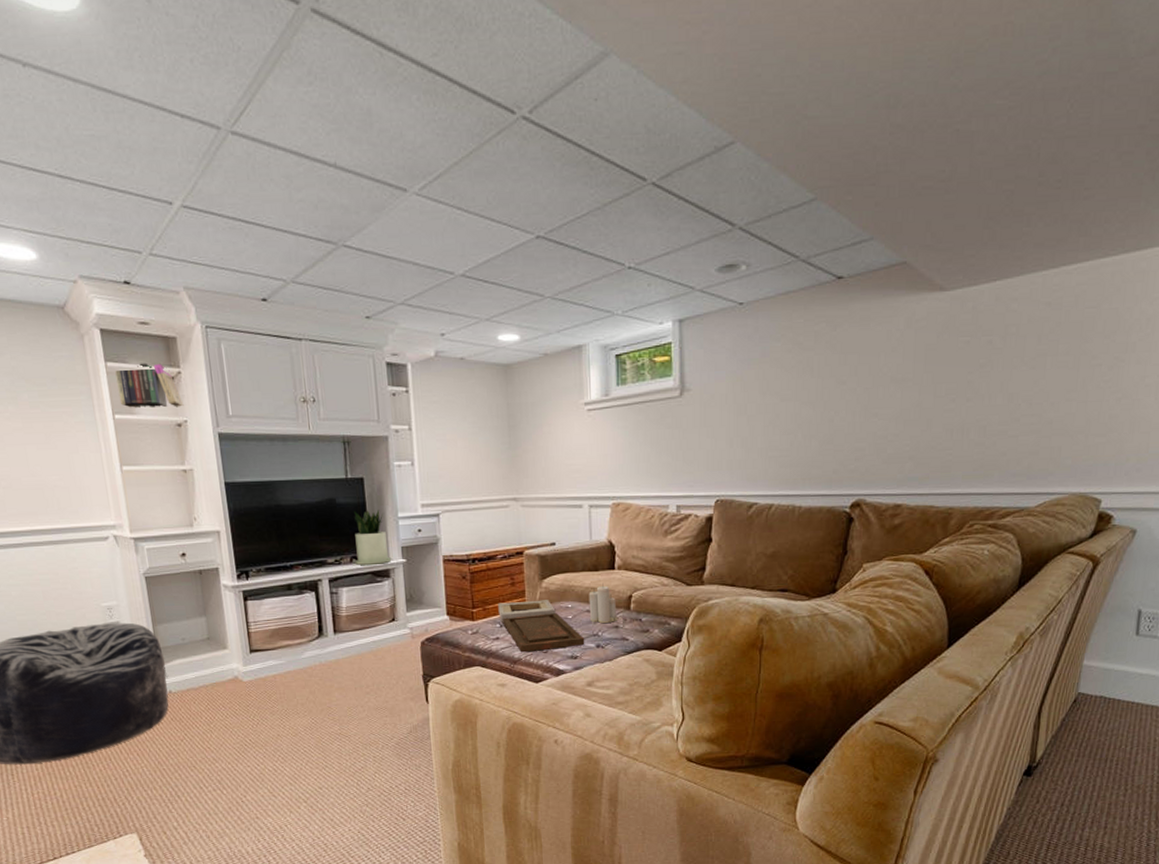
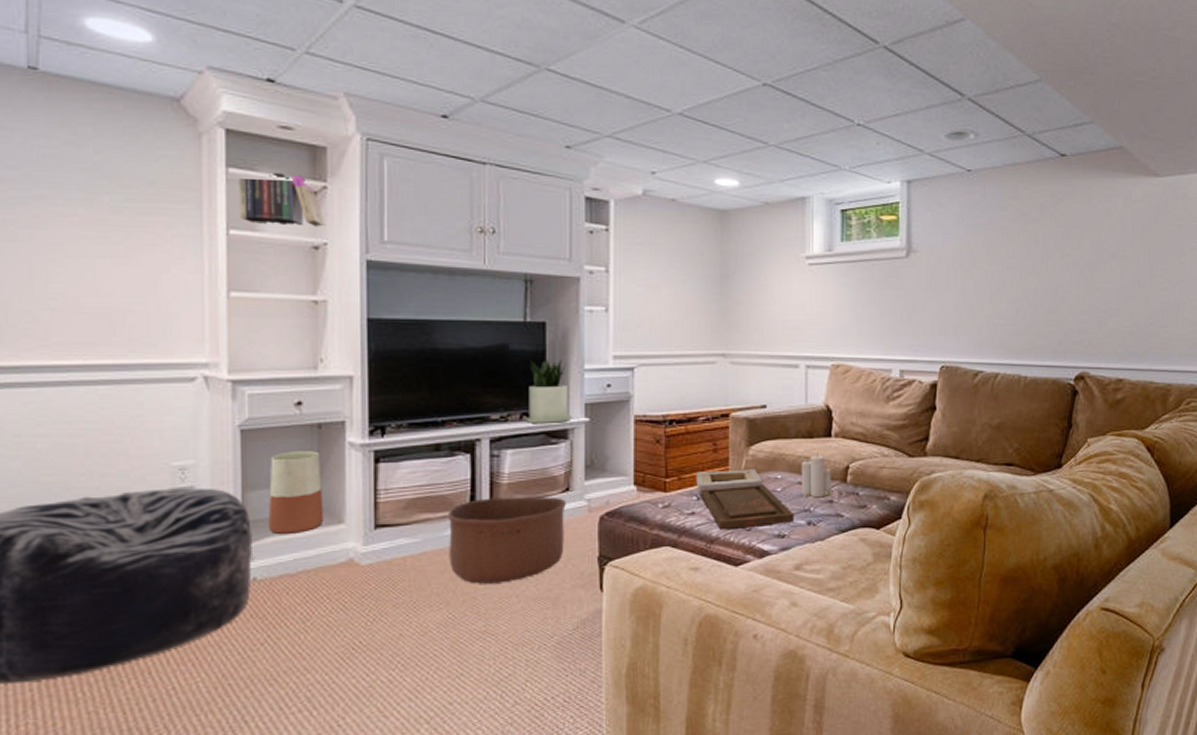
vase: none [168,592,213,657] -> present [268,451,324,534]
basket: none [302,626,395,697] -> present [447,497,566,584]

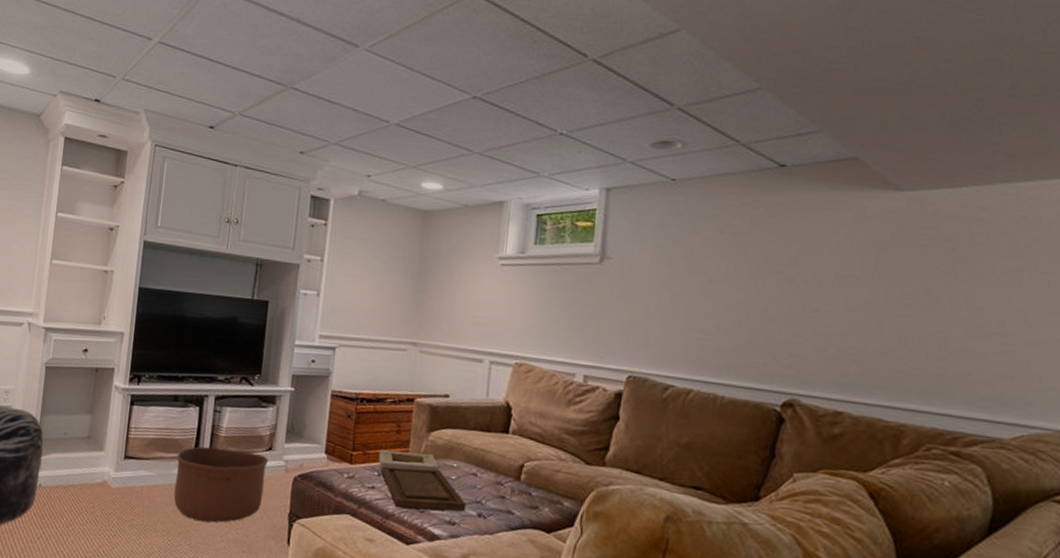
books: present [238,172,326,227] -> none [65,170,120,213]
vase: present [268,451,324,534] -> none [53,387,94,454]
planter: present [524,359,572,425] -> none [243,332,282,390]
candle: present [801,451,832,498] -> none [474,446,506,492]

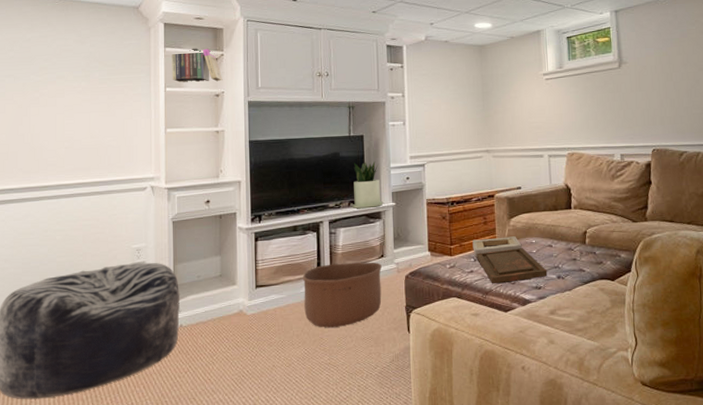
books: none [65,170,120,213] -> present [171,48,223,83]
planter: none [243,332,282,390] -> present [351,161,384,209]

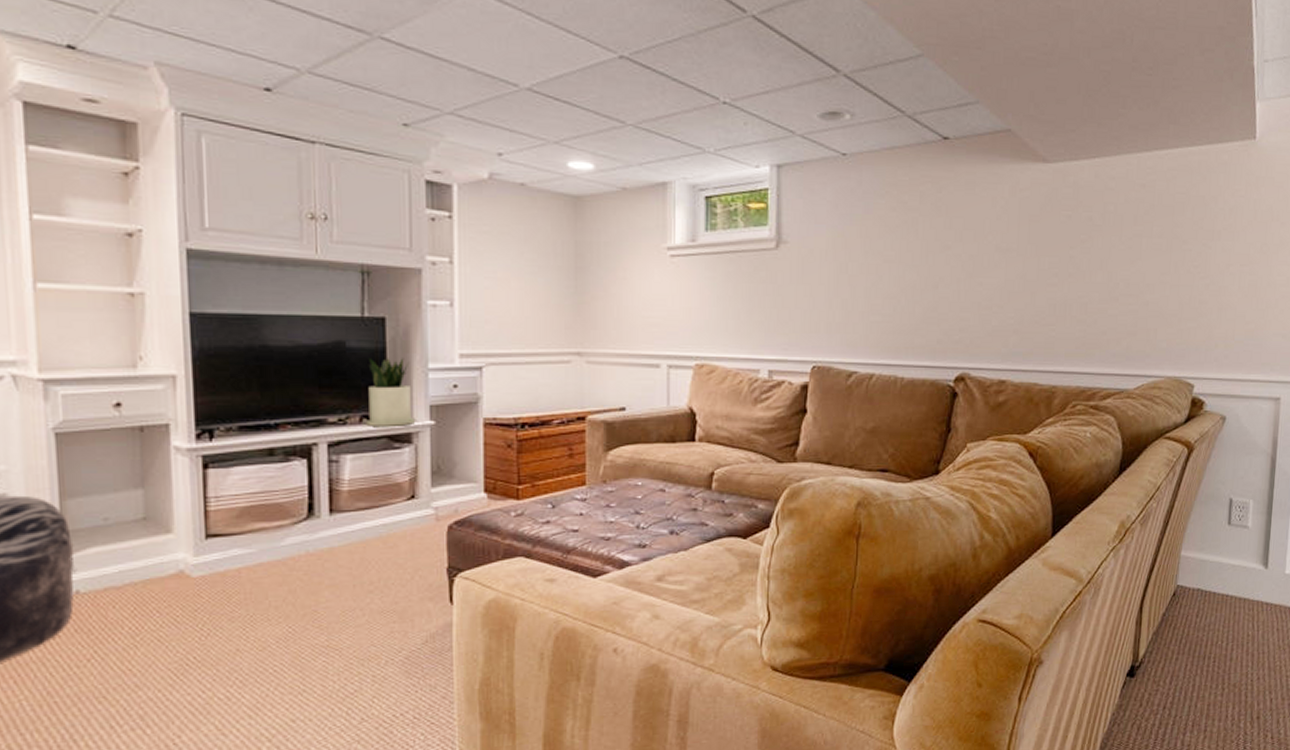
books: present [171,48,223,83] -> none [40,150,140,212]
basket: present [302,262,382,328] -> none [283,504,412,597]
book: present [472,236,522,257] -> none [551,476,622,503]
tray: present [476,248,548,284] -> none [556,492,656,540]

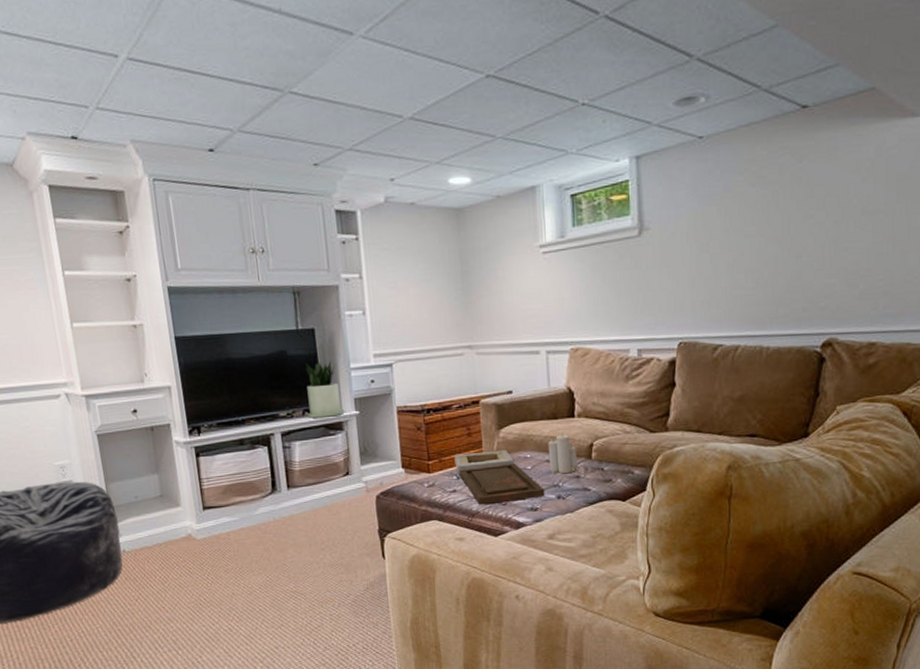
book: none [551,476,622,503] -> present [454,450,514,475]
tray: none [556,492,656,540] -> present [459,464,545,505]
candle: none [663,457,696,506] -> present [548,431,579,474]

